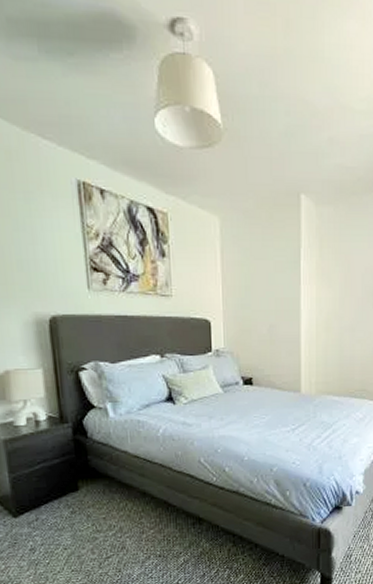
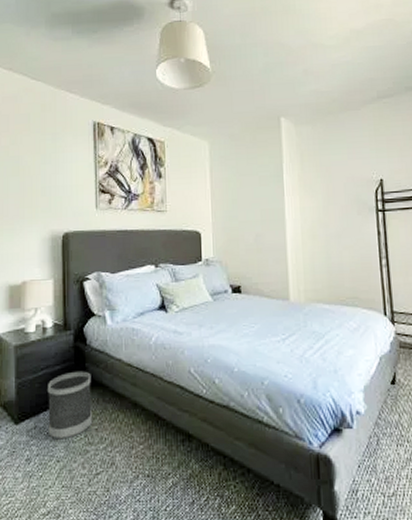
wastebasket: none [46,463,100,530] -> present [47,371,93,440]

